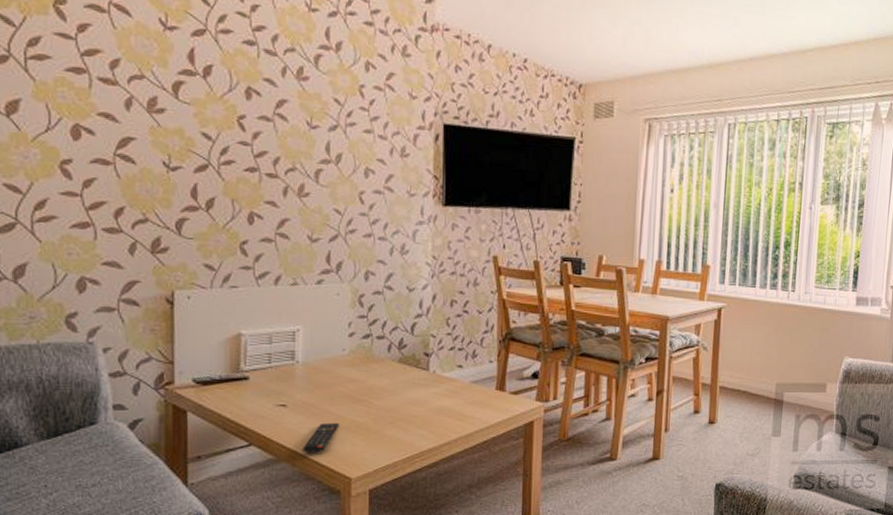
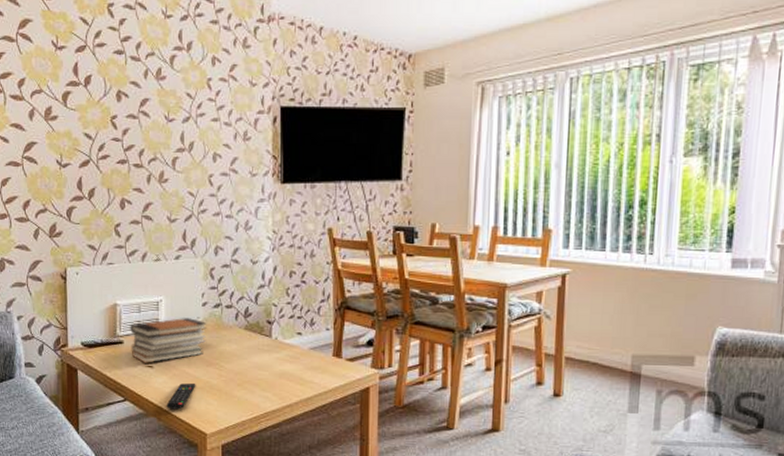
book stack: none [258,350,354,402] -> present [130,318,207,363]

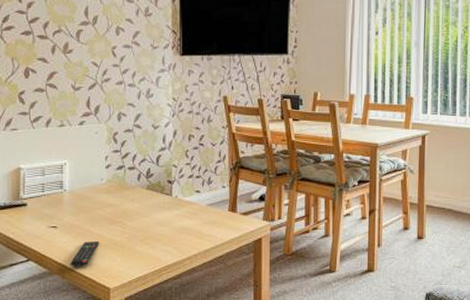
book stack: present [130,318,207,363] -> none [34,180,110,224]

